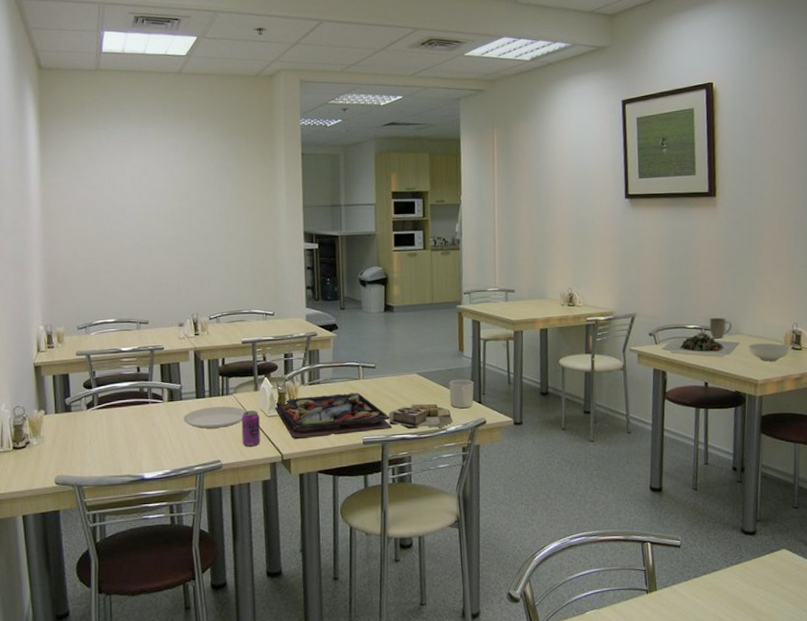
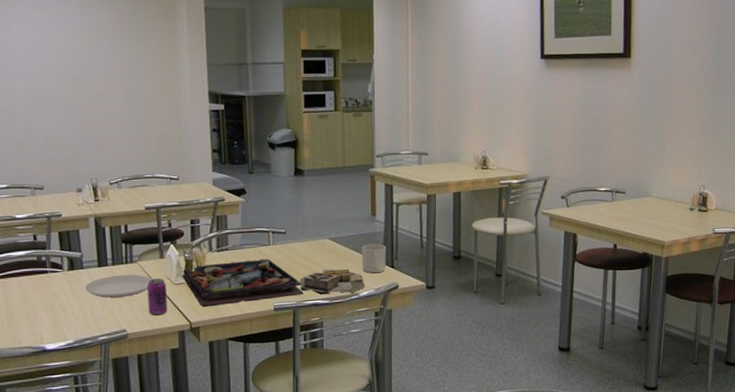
salad: present [661,332,741,358] -> none [572,194,650,220]
mug: present [709,317,732,339] -> none [620,180,642,201]
bowl: present [748,343,790,361] -> none [656,205,696,223]

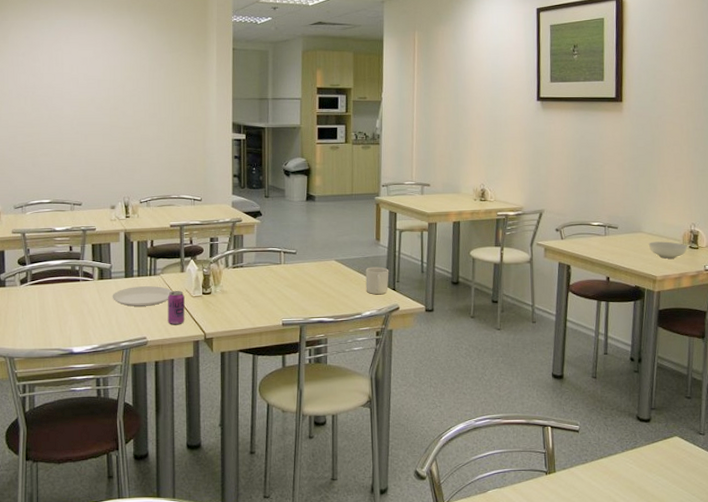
food tray: present [182,258,304,308] -> none [200,276,311,320]
sandwich: present [300,268,366,295] -> none [307,288,368,313]
bowl: none [656,205,696,223] -> present [648,241,688,259]

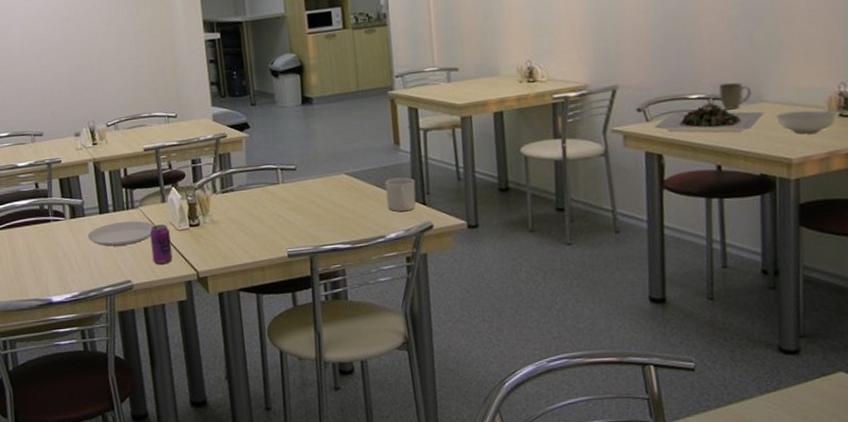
salad: none [566,229,642,254] -> present [654,102,765,134]
mug: none [612,216,634,236] -> present [718,82,751,110]

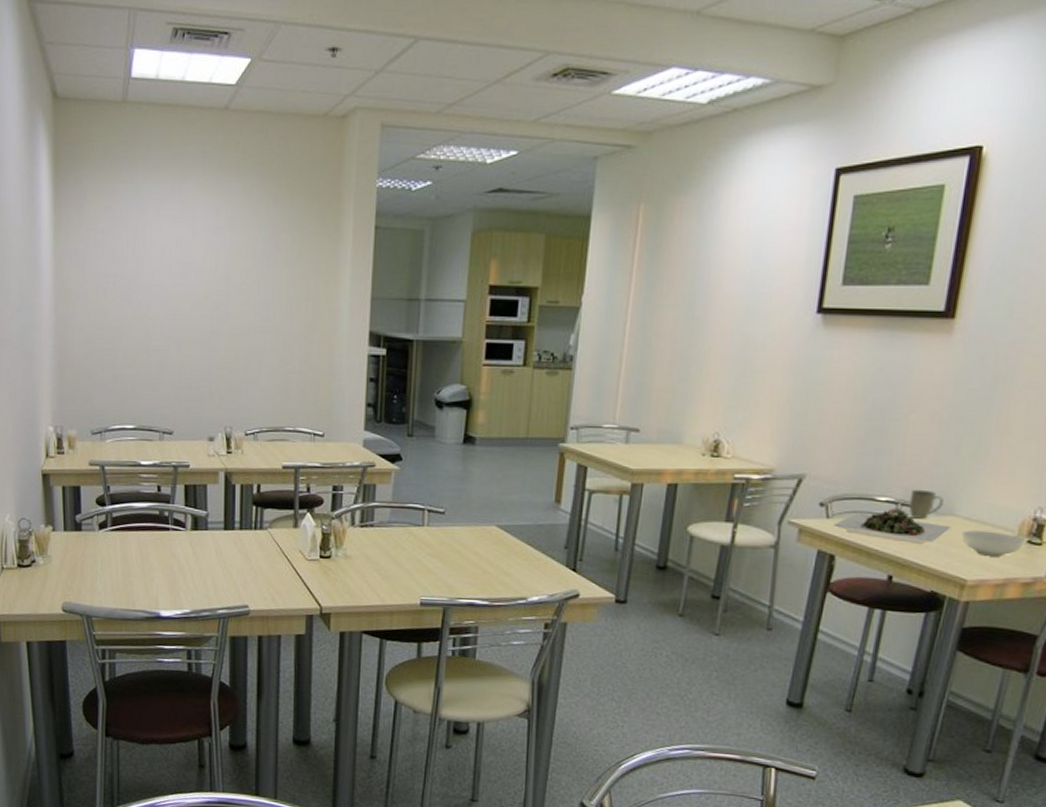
plate: present [87,221,155,247] -> none [208,542,282,568]
beverage can: present [149,224,173,265] -> none [275,550,297,594]
mug: present [384,177,417,213] -> none [535,537,570,576]

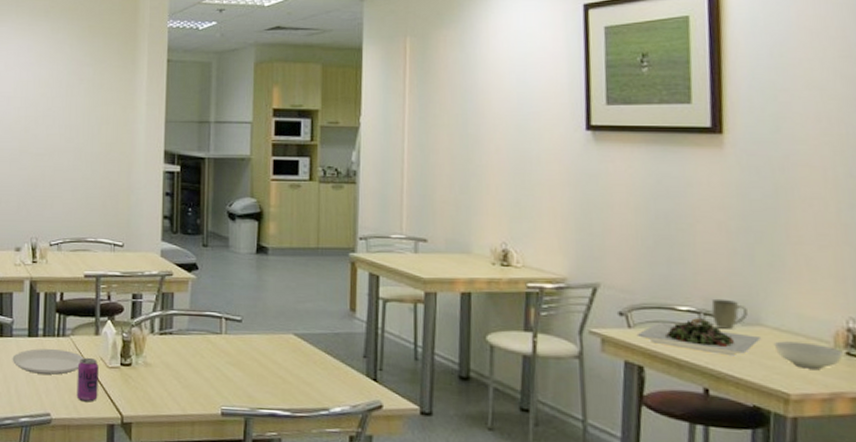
plate: none [208,542,282,568] -> present [12,348,84,375]
beverage can: none [275,550,297,594] -> present [76,357,99,402]

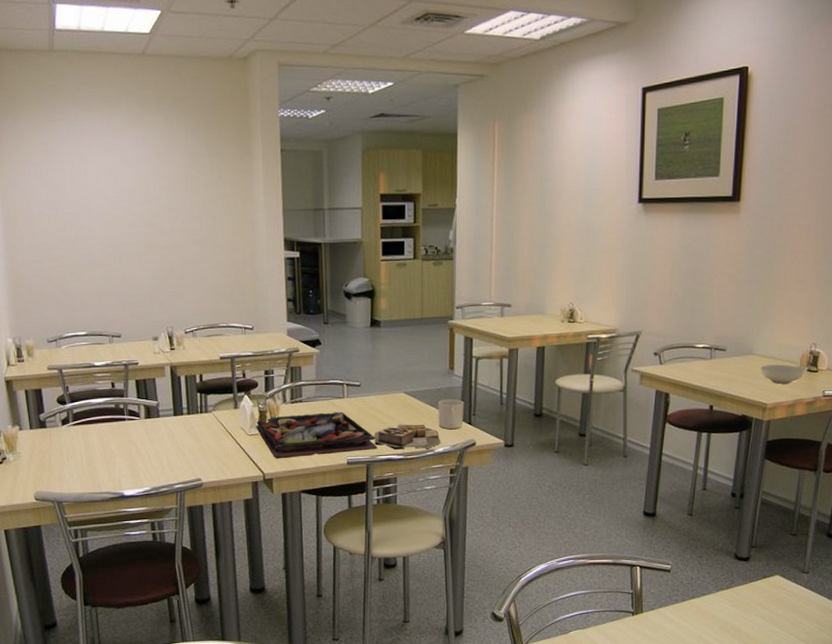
plate: present [12,348,84,375] -> none [161,424,226,447]
beverage can: present [76,357,99,402] -> none [221,428,242,466]
food tray: none [118,348,260,401] -> present [256,411,378,459]
sandwich: none [255,371,339,406] -> present [374,423,441,450]
mug: none [335,346,368,386] -> present [438,398,464,430]
salad: present [636,317,762,357] -> none [666,351,753,380]
mug: present [711,298,748,329] -> none [720,336,745,359]

